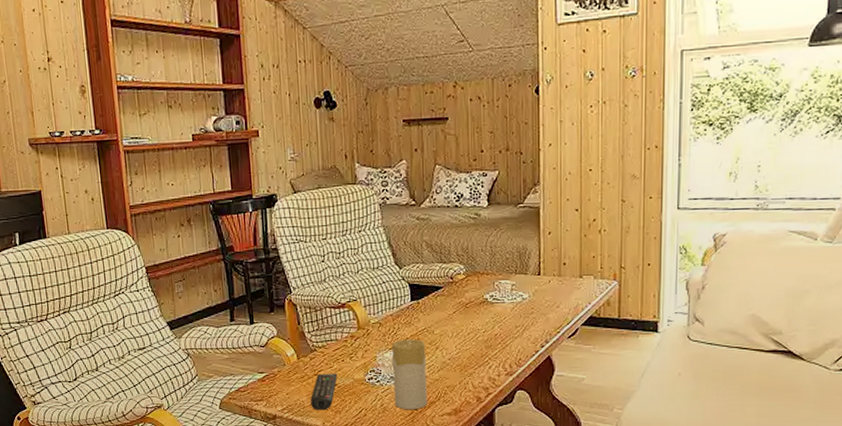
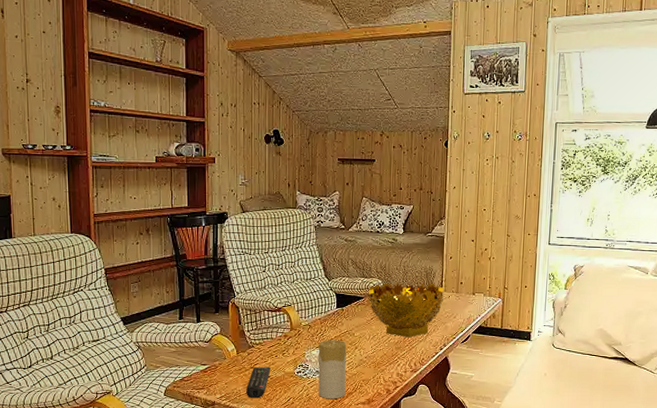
decorative bowl: none [448,265,542,334] -> present [368,281,444,338]

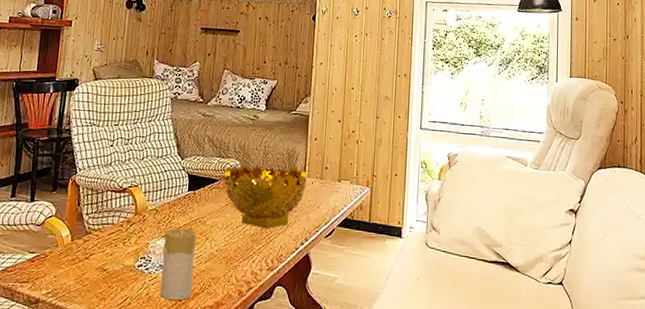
remote control: present [246,366,271,398] -> none [77,257,109,297]

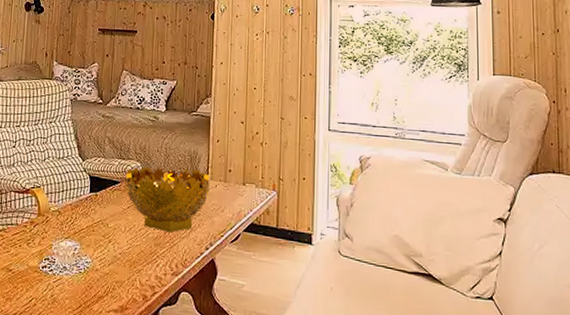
candle: present [160,228,197,301] -> none [64,229,99,304]

